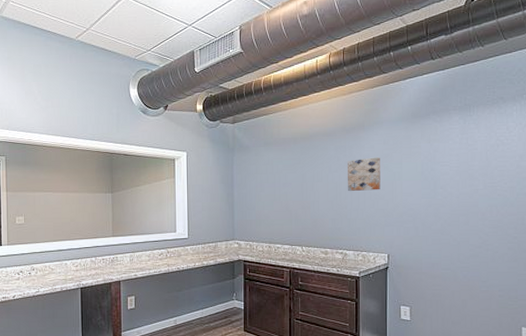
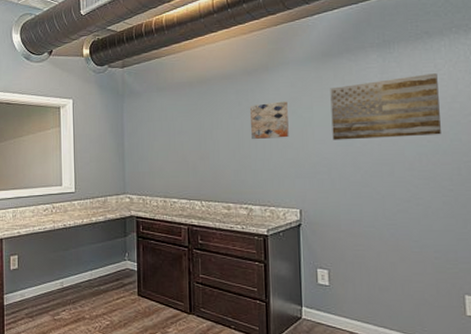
wall art: none [417,135,509,193] -> present [330,73,441,140]

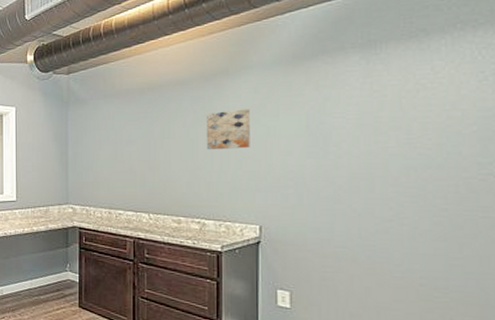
wall art: present [330,73,441,140] -> none [300,77,436,152]

